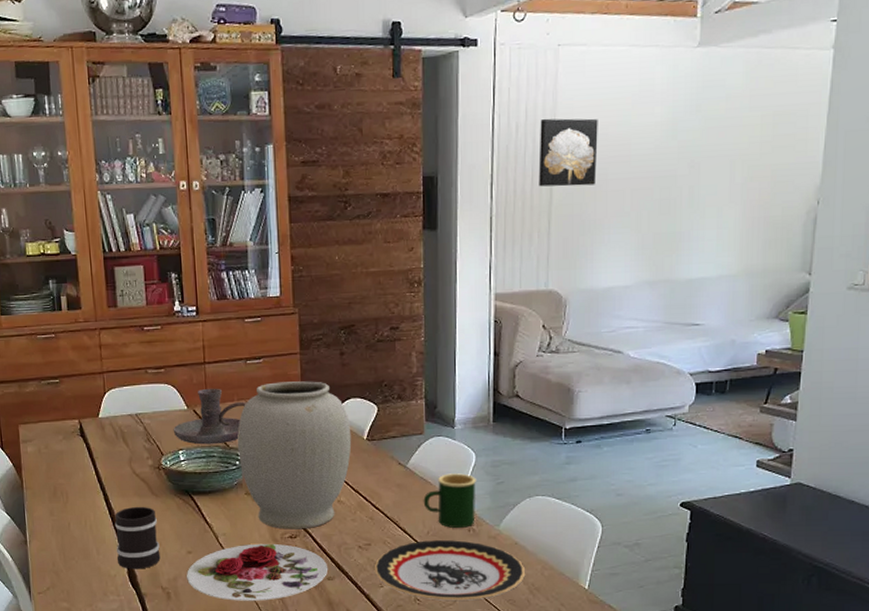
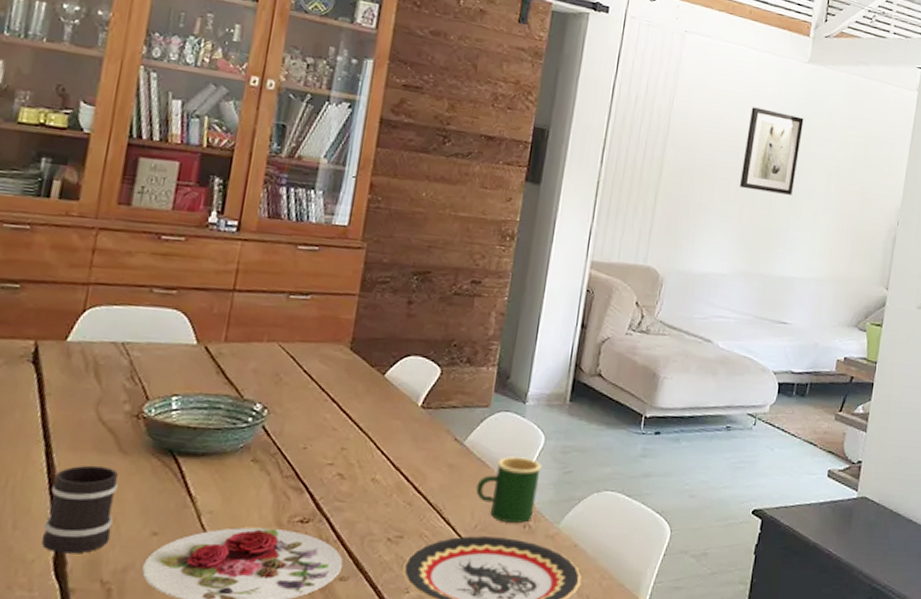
candle holder: present [173,388,247,445] -> none [170,321,280,394]
vase: present [237,381,352,530] -> none [252,325,405,512]
wall art: present [538,118,598,187] -> none [650,96,714,169]
wall art: none [635,108,699,197] -> present [740,107,804,195]

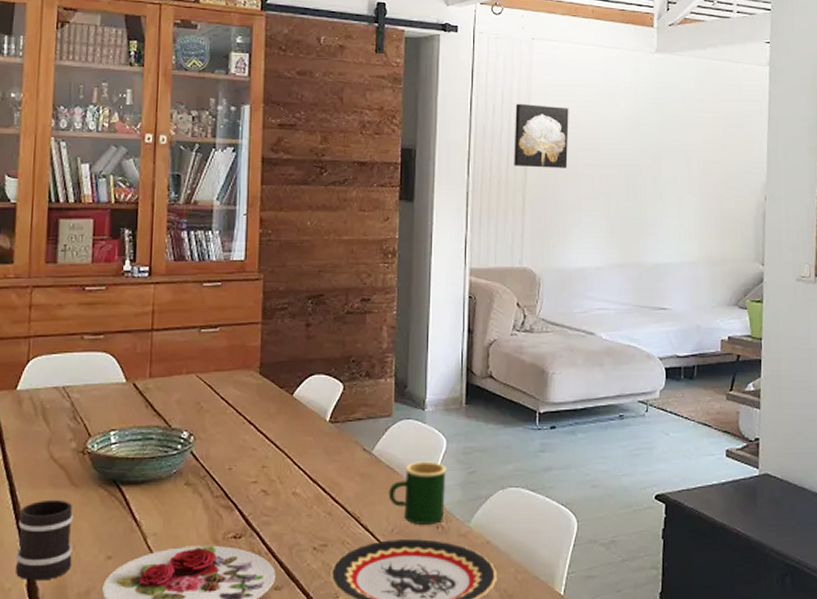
wall art: none [650,96,714,169] -> present [514,103,569,169]
wall art: present [740,107,804,195] -> none [603,102,658,183]

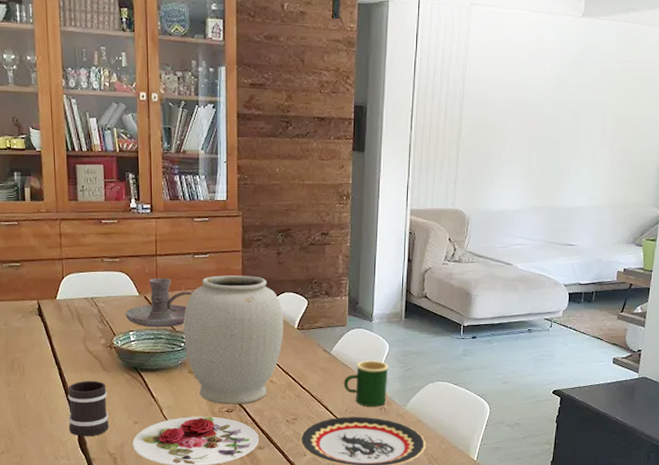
candle holder: none [106,359,197,425] -> present [125,277,193,328]
vase: none [181,354,313,528] -> present [184,275,284,405]
wall art: present [514,103,569,169] -> none [450,65,501,124]

